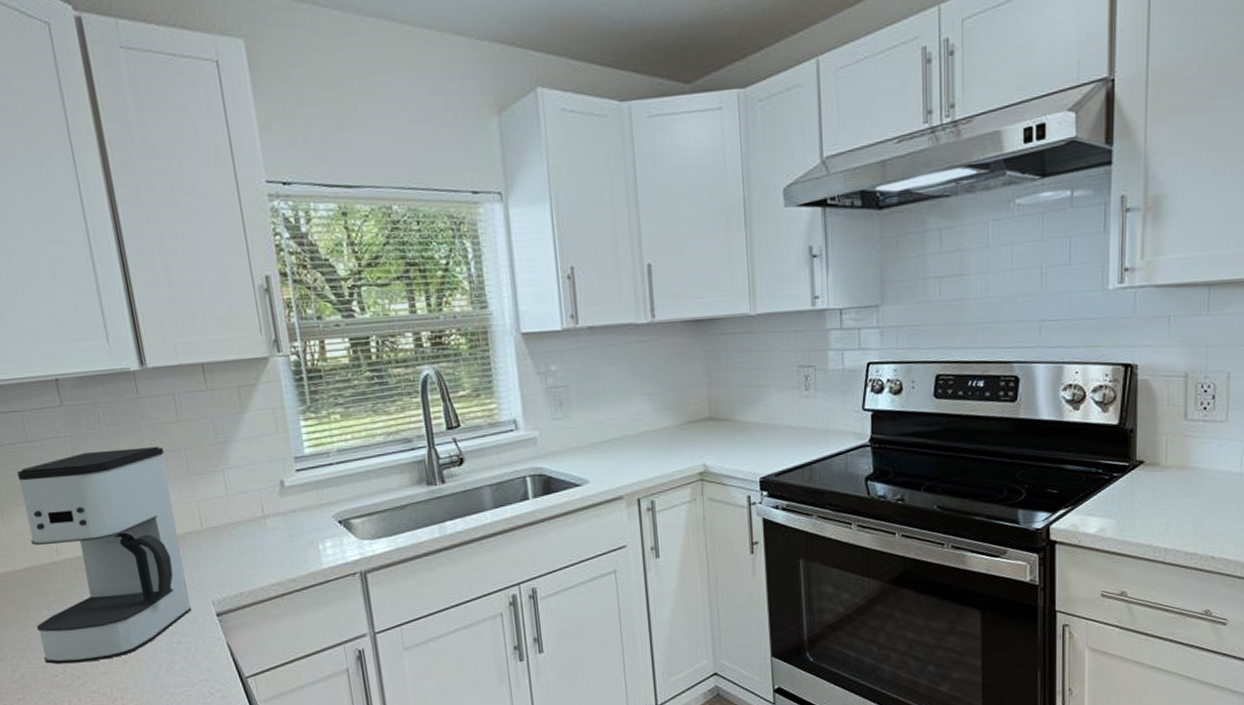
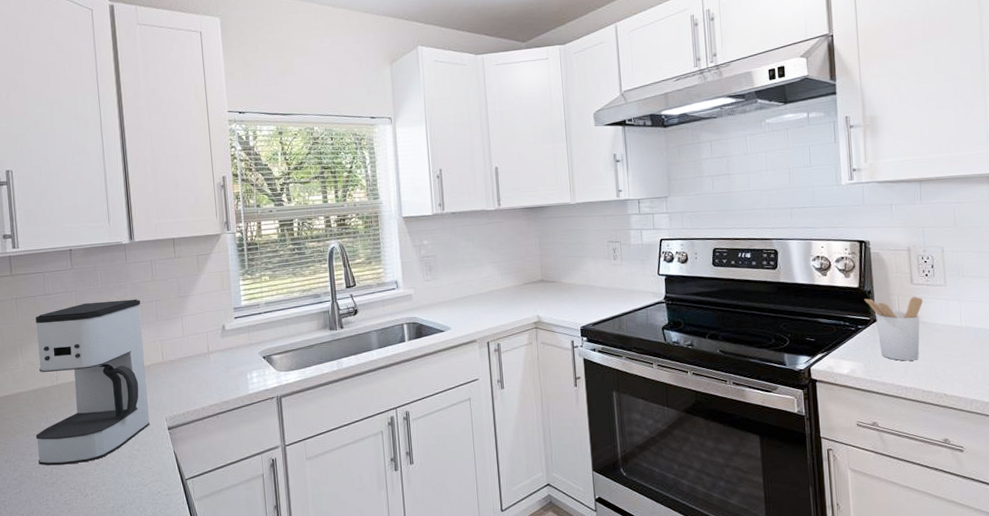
utensil holder: none [1124,435,1198,517] -> present [864,296,924,361]

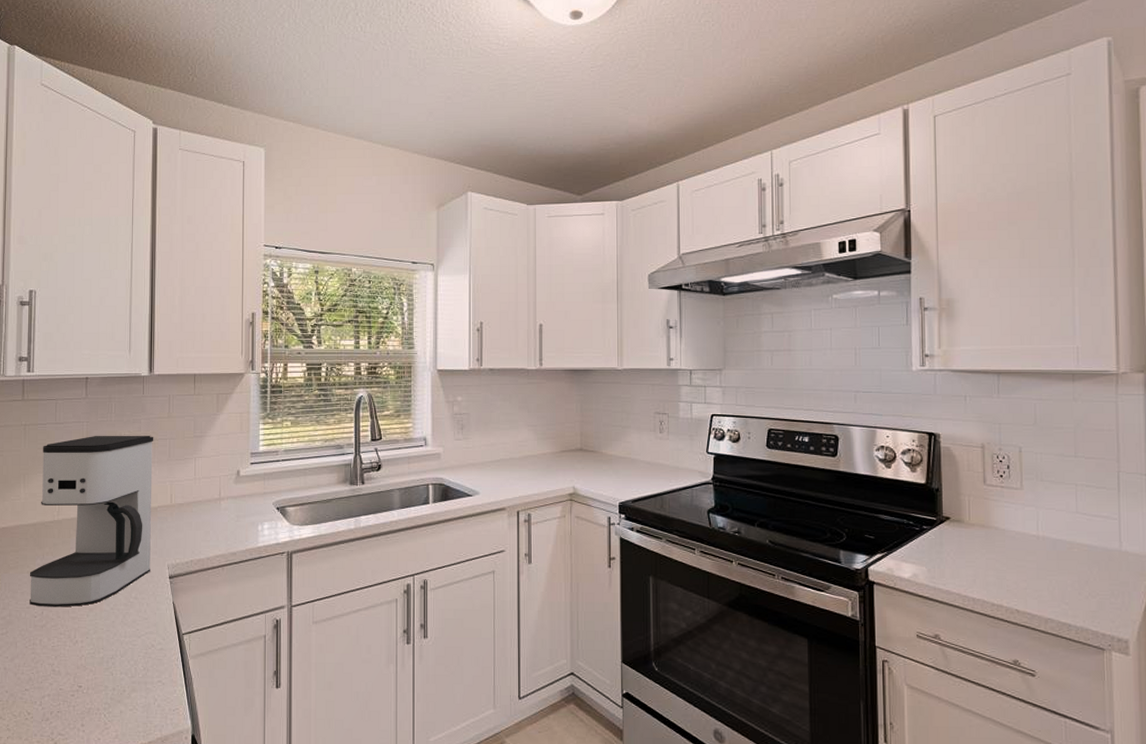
utensil holder: present [864,296,924,361] -> none [931,497,997,569]

